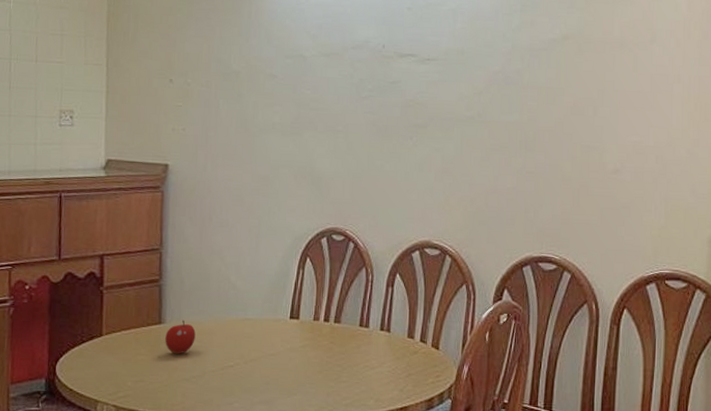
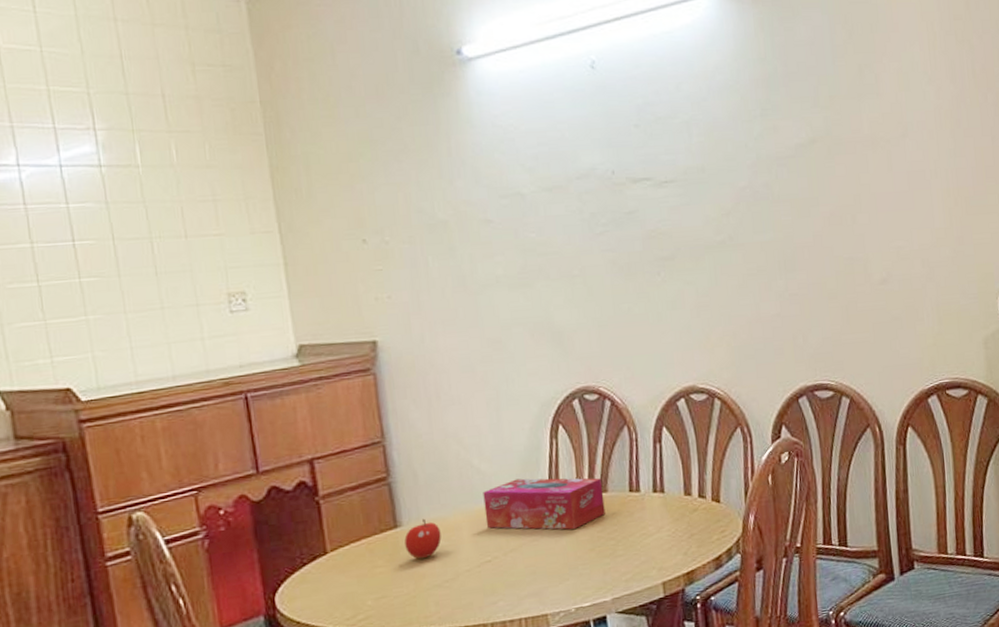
tissue box: none [234,299,337,352] -> present [483,478,605,530]

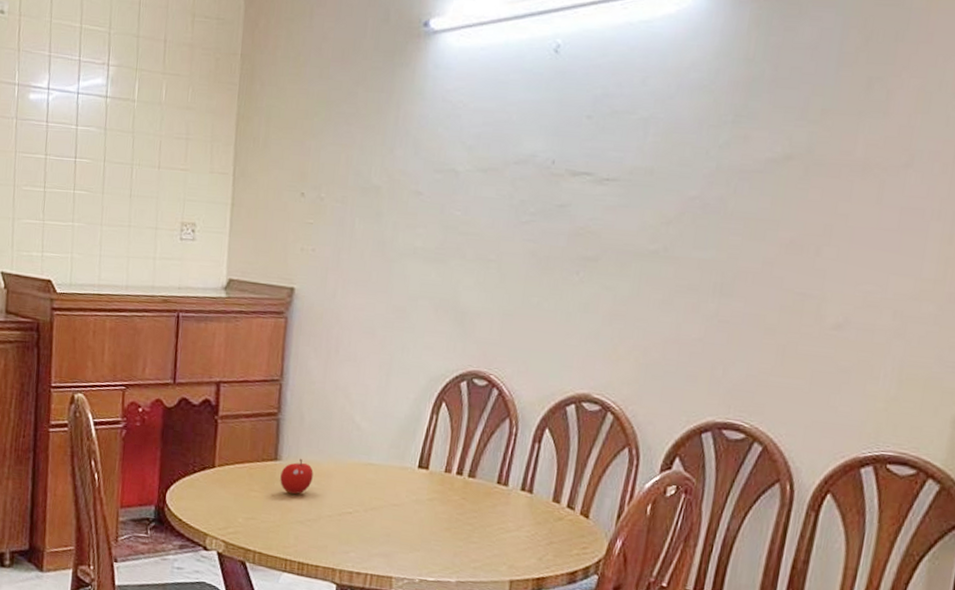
tissue box: present [483,478,605,530] -> none [355,443,473,506]

